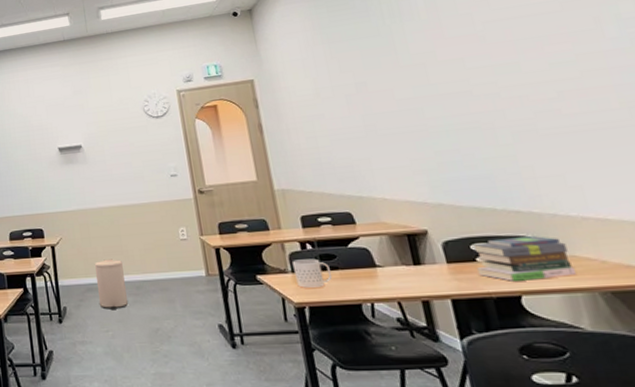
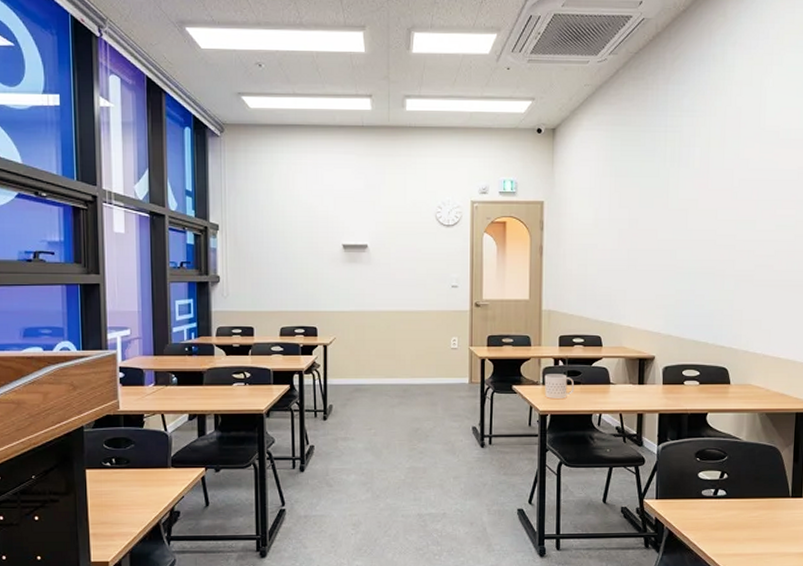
pedal bin: present [94,259,128,310] -> none [365,362,393,409]
books: present [473,236,576,281] -> none [683,367,748,401]

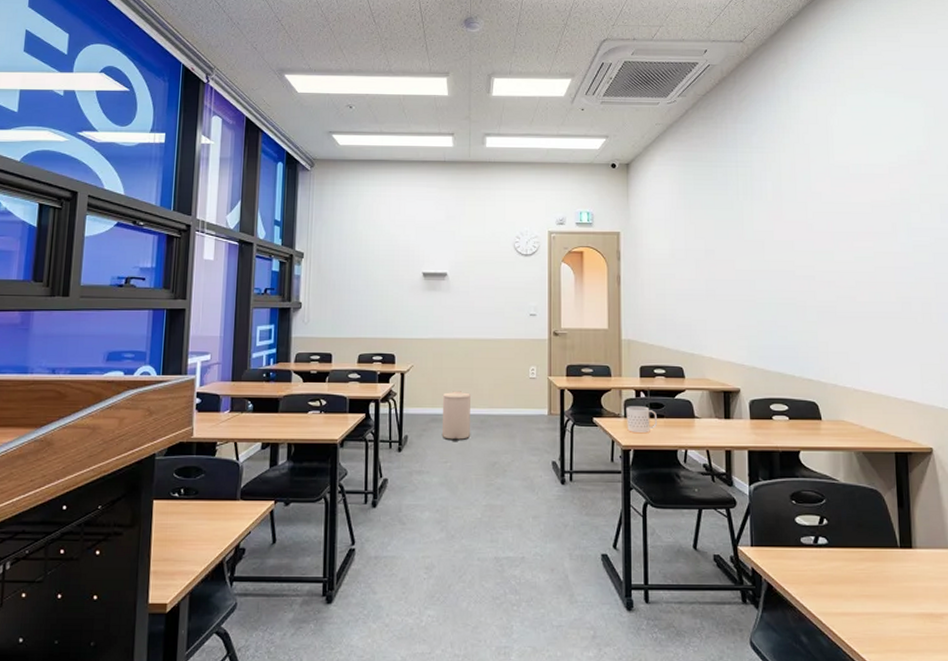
pedal bin: none [365,362,393,409] -> present [442,391,470,441]

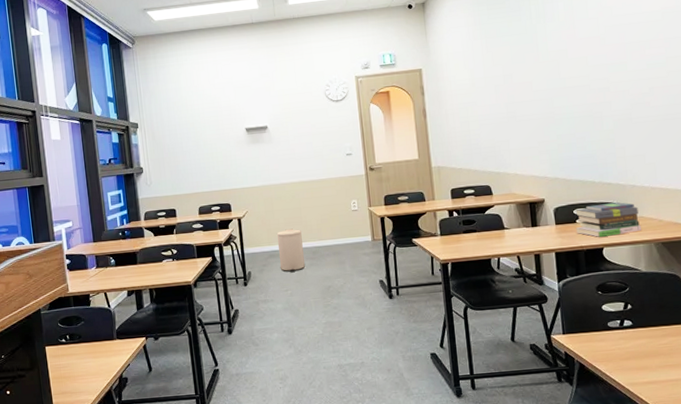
mug: present [626,406,658,434] -> none [441,224,471,249]
books: none [772,401,841,438] -> present [575,202,641,237]

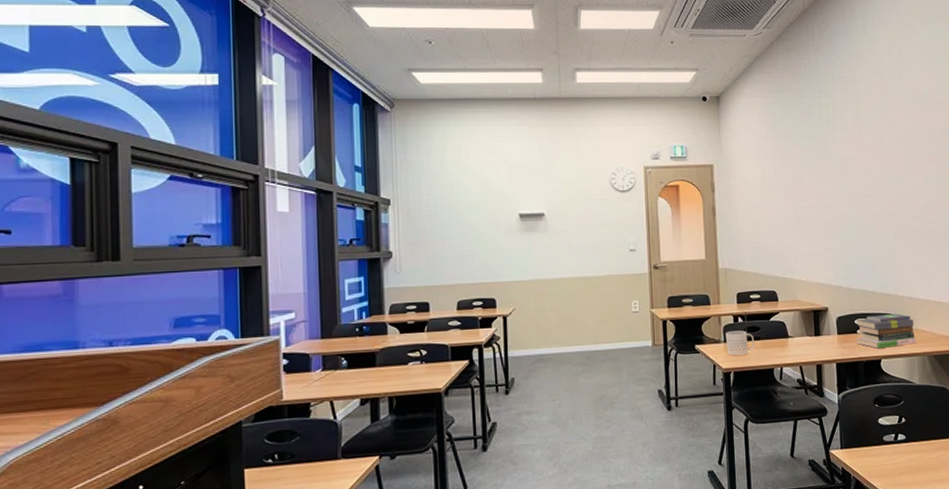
pedal bin: present [276,228,305,272] -> none [547,330,577,379]
mug: none [441,224,471,249] -> present [725,330,755,357]

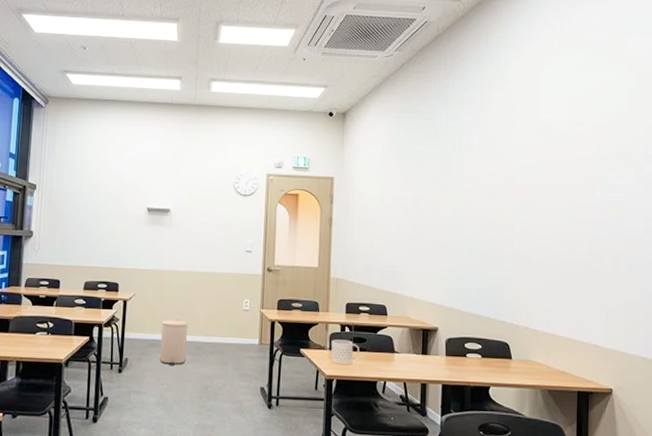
pedal bin: none [547,330,577,379] -> present [160,319,188,365]
books: present [857,314,916,349] -> none [465,341,529,376]

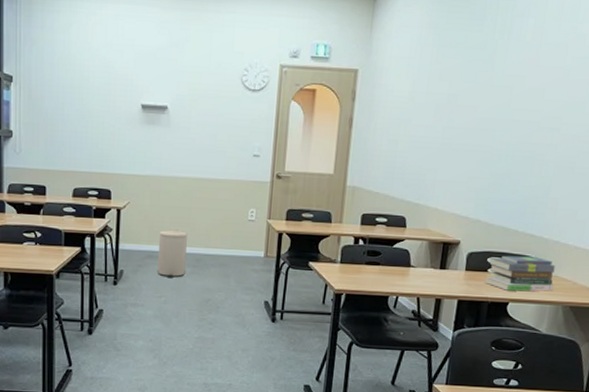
mug: present [331,339,360,365] -> none [341,252,373,280]
books: none [465,341,529,376] -> present [485,255,555,292]

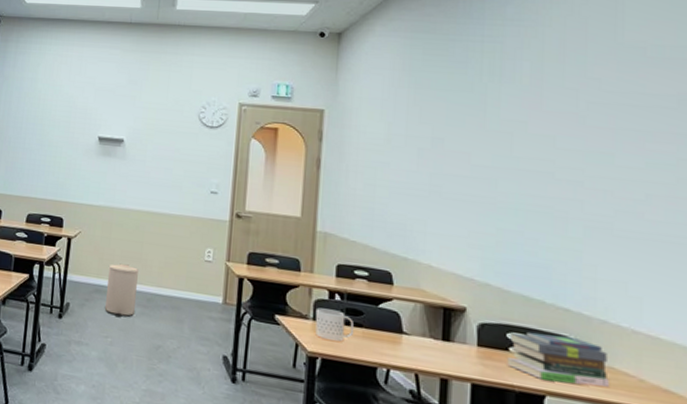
mug: none [341,252,373,280] -> present [315,307,355,343]

